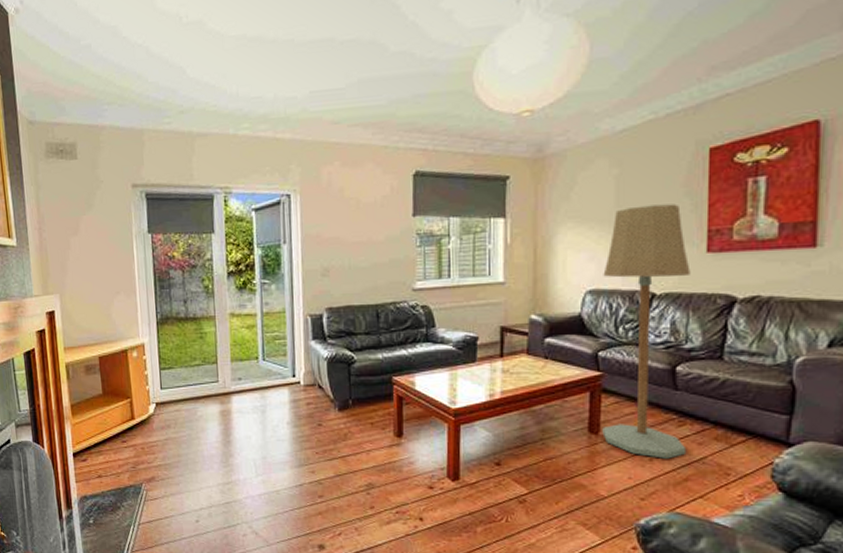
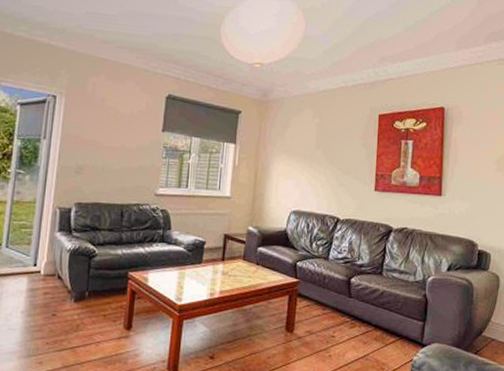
floor lamp: present [602,204,691,459] -> none [296,149,364,355]

